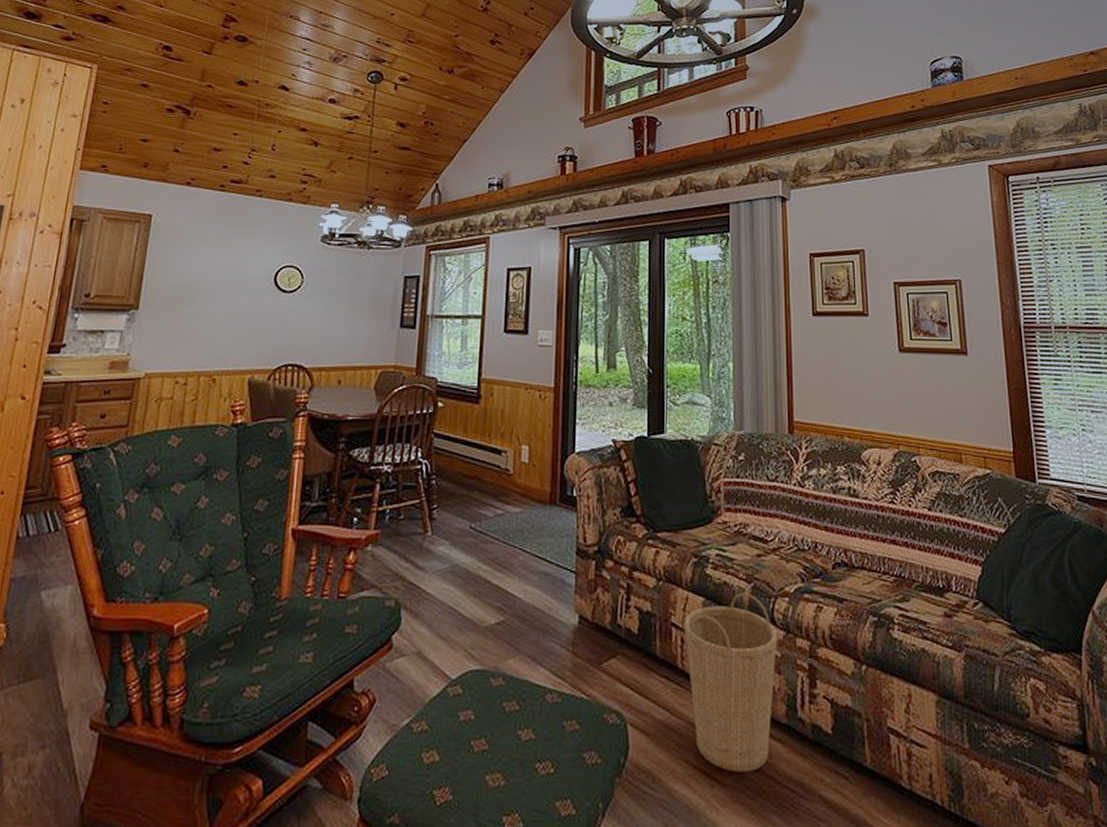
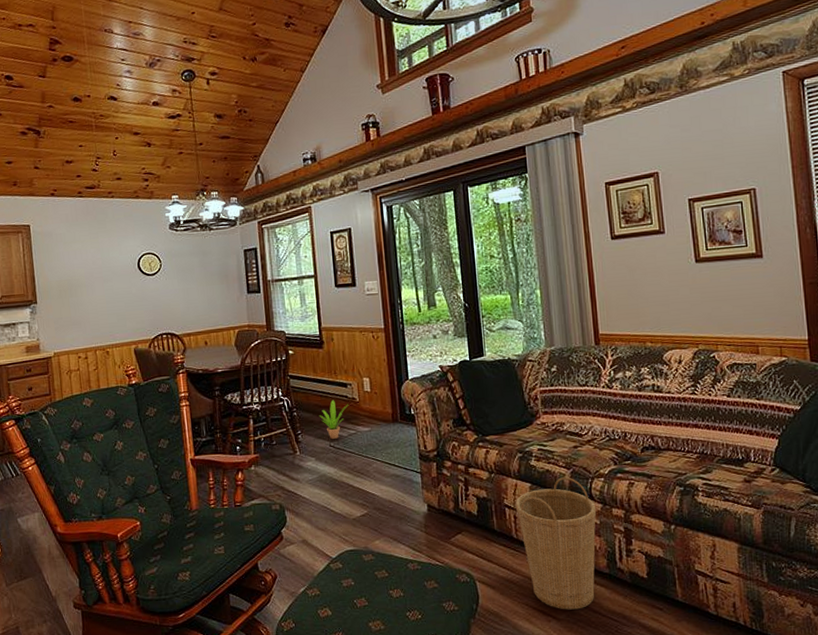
potted plant: none [463,469,500,519] -> present [320,400,349,439]

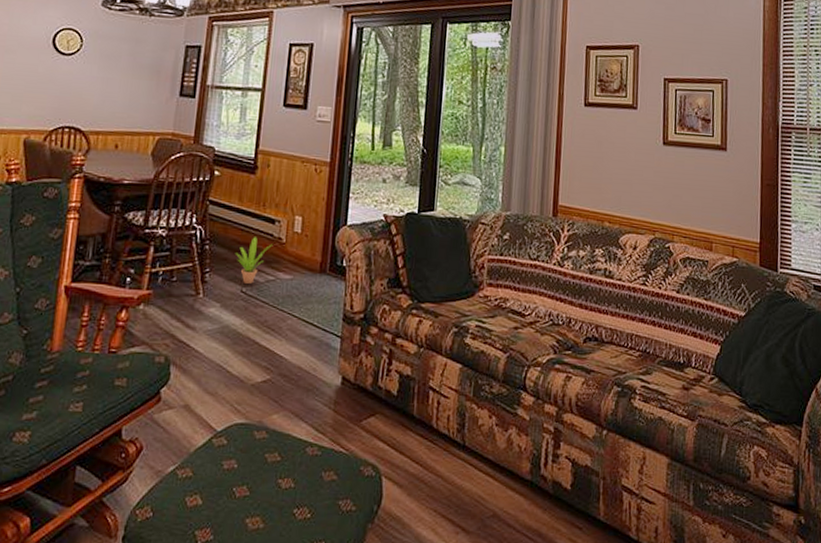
basket: present [515,477,597,610] -> none [440,361,528,522]

